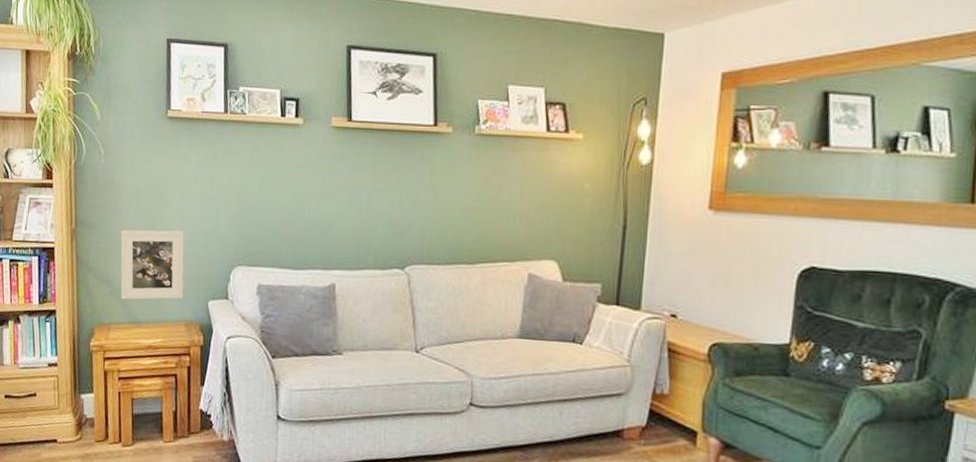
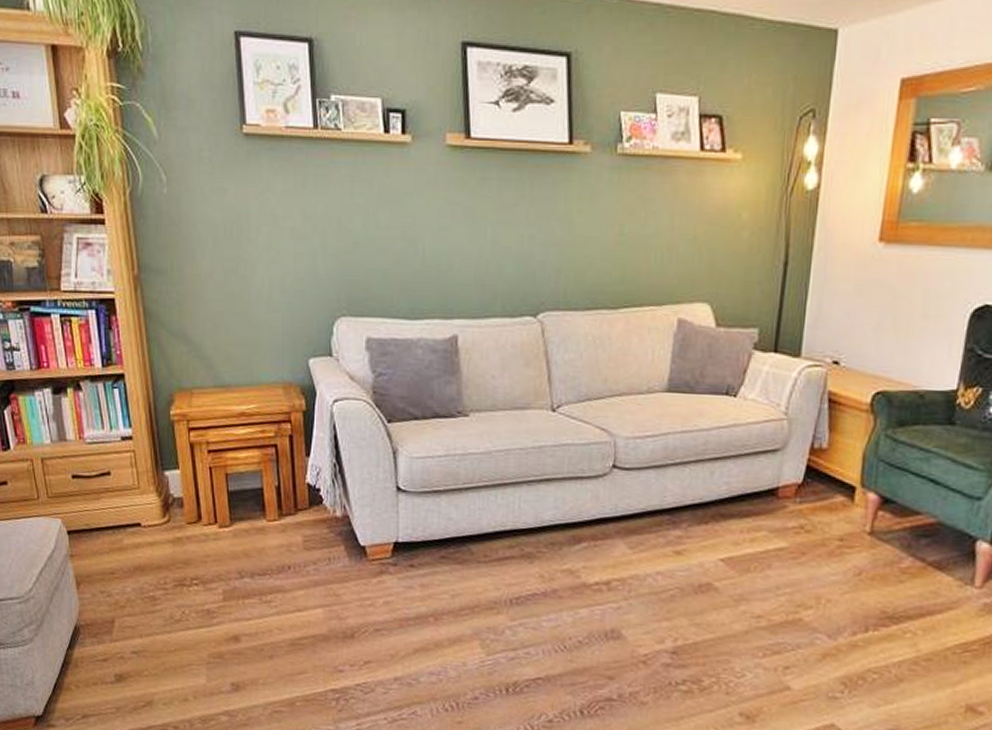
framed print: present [120,229,185,300] -> none [196,274,279,360]

